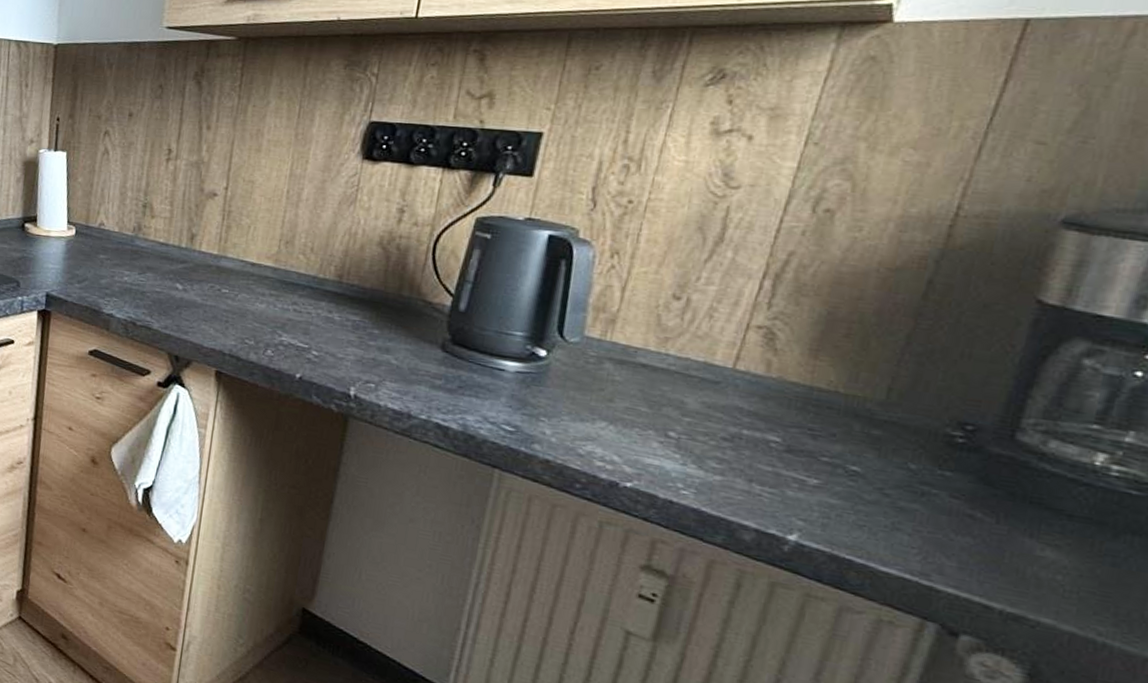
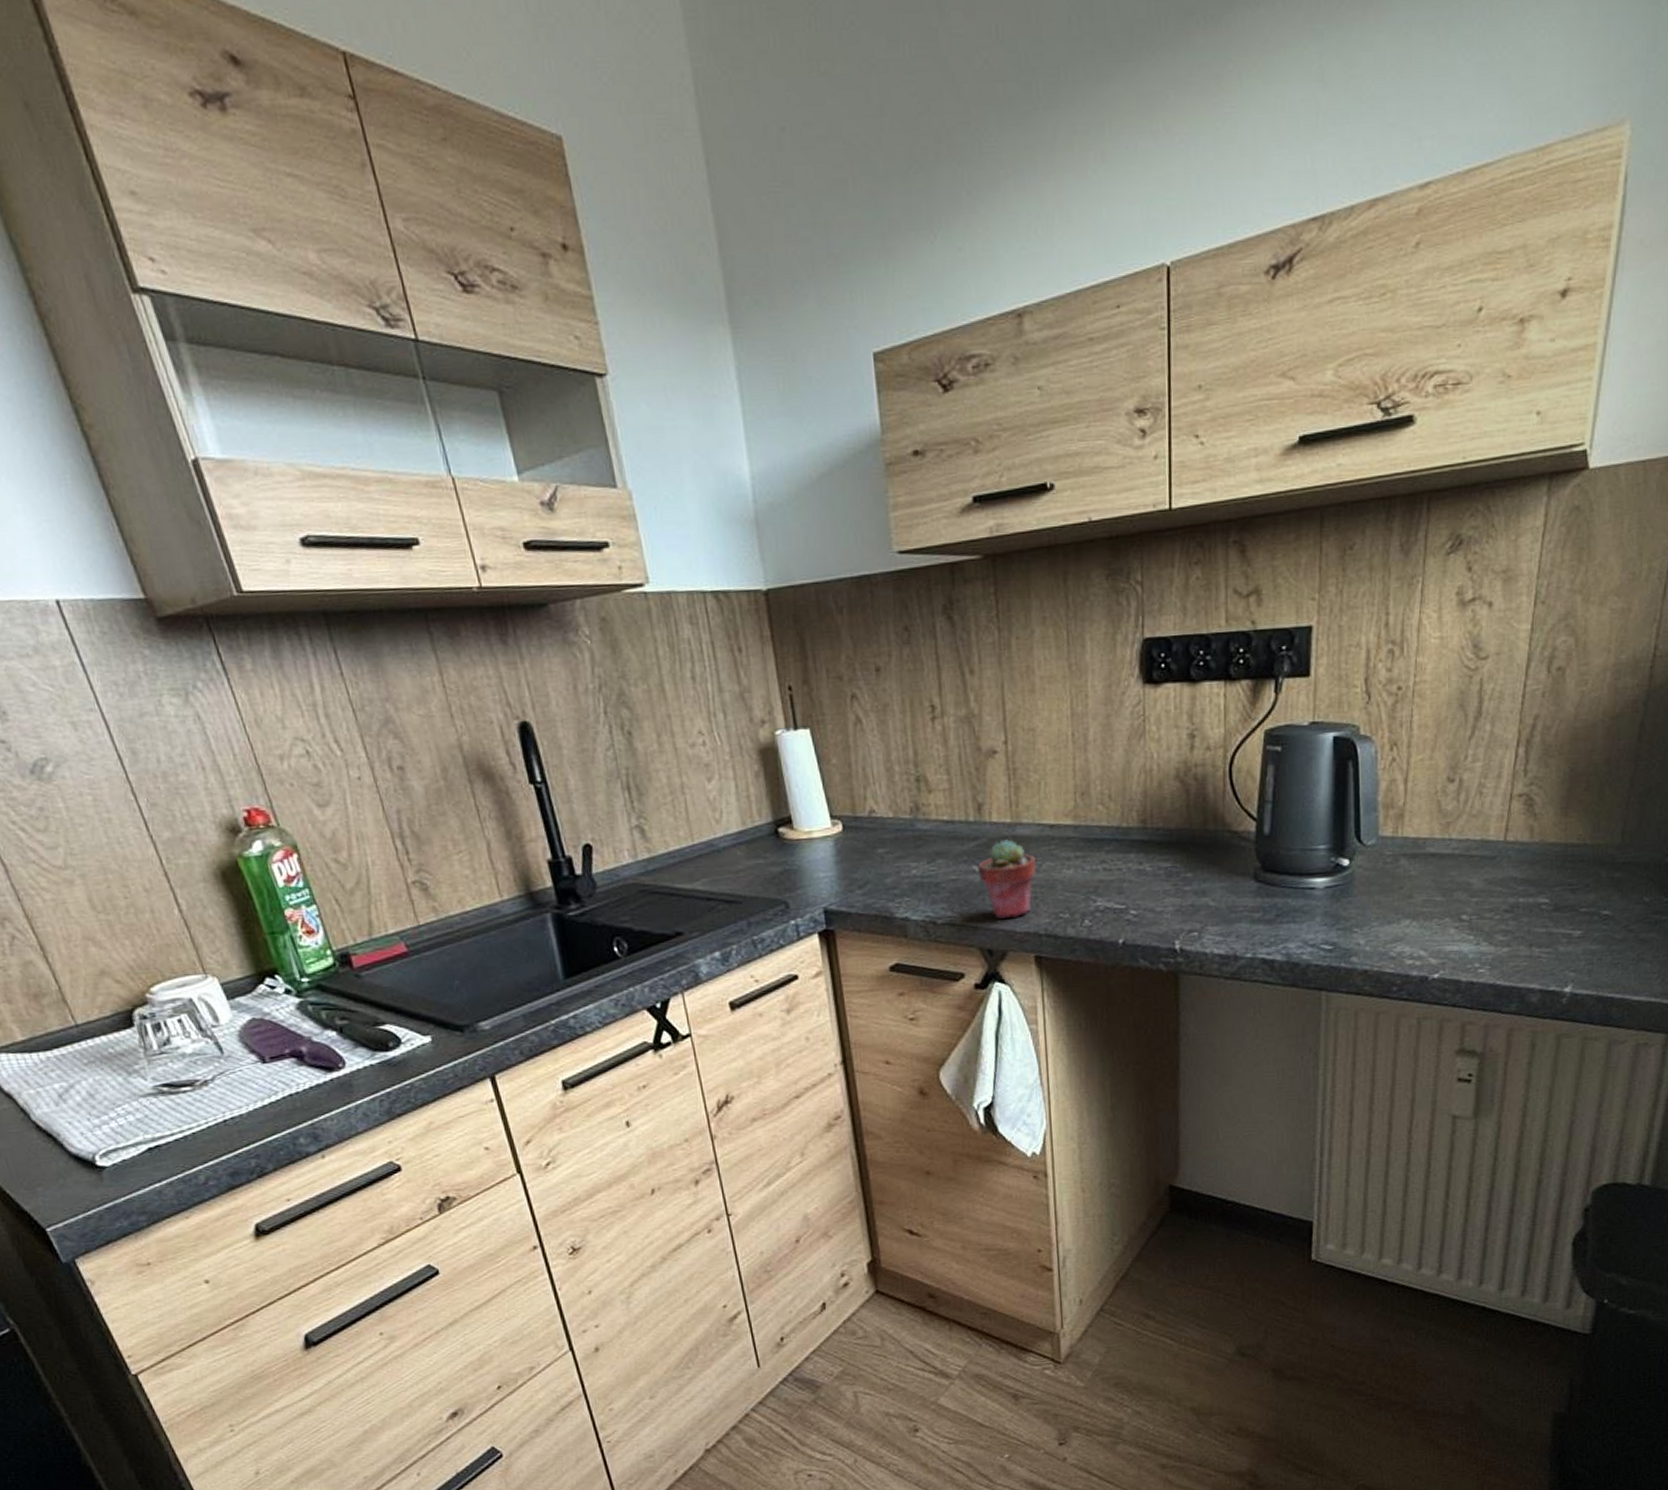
potted succulent: none [180,267,234,334] -> present [977,839,1036,919]

